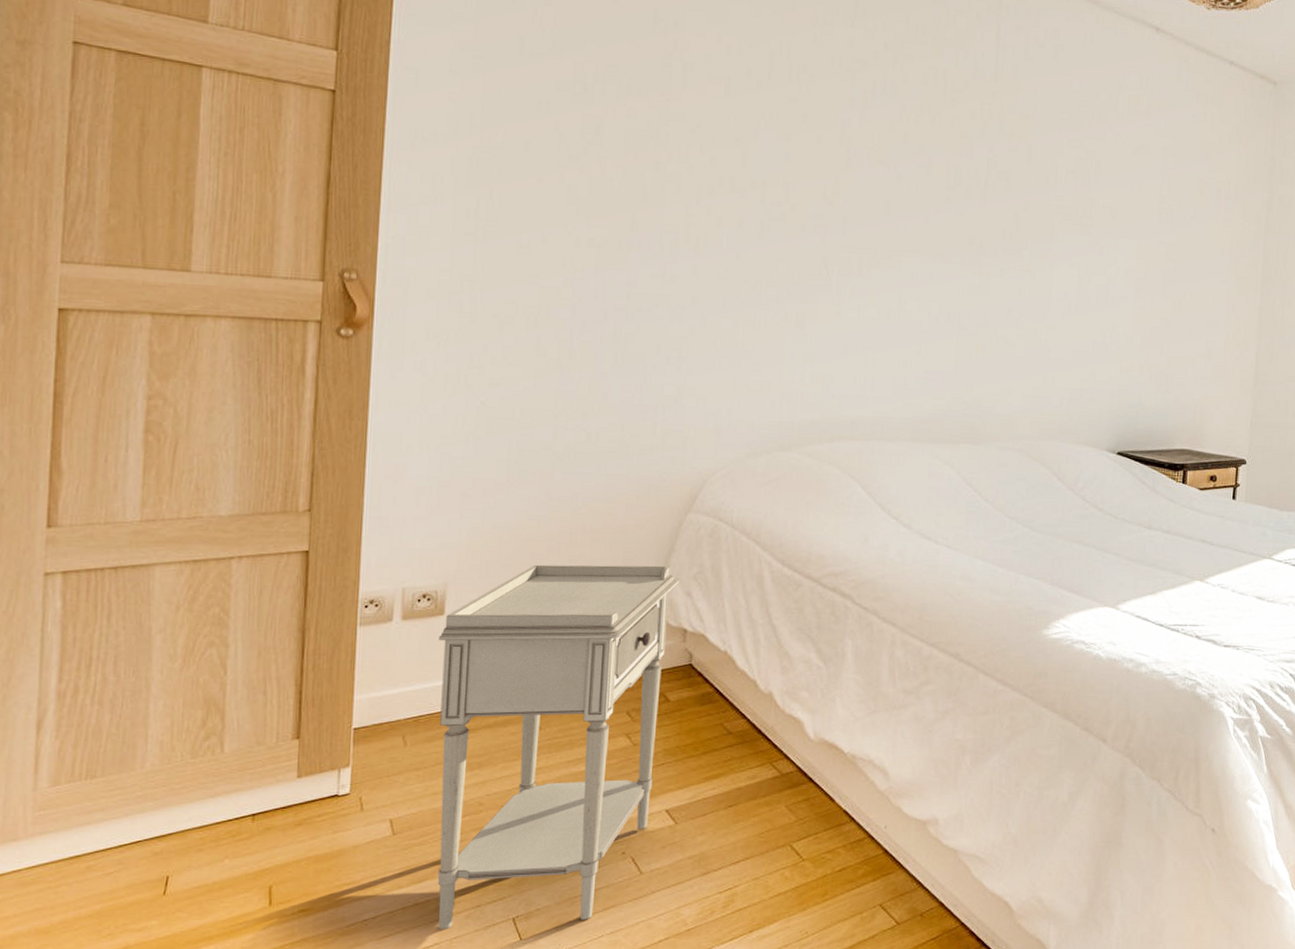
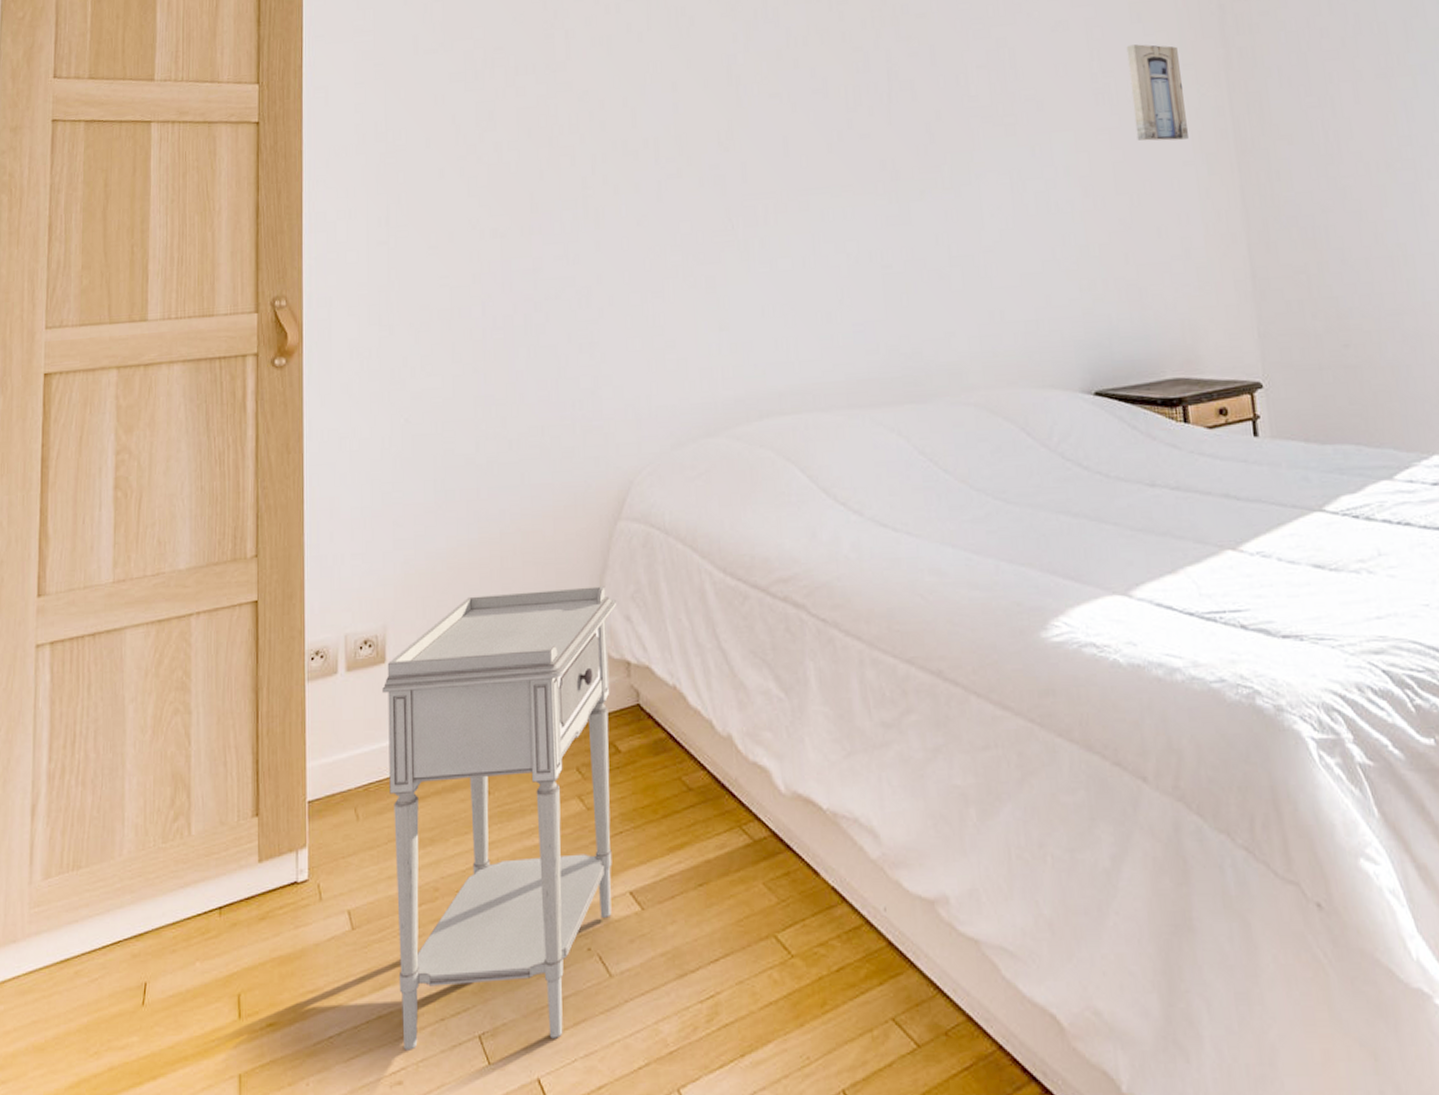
wall art: none [1187,177,1233,263] -> present [1126,44,1188,141]

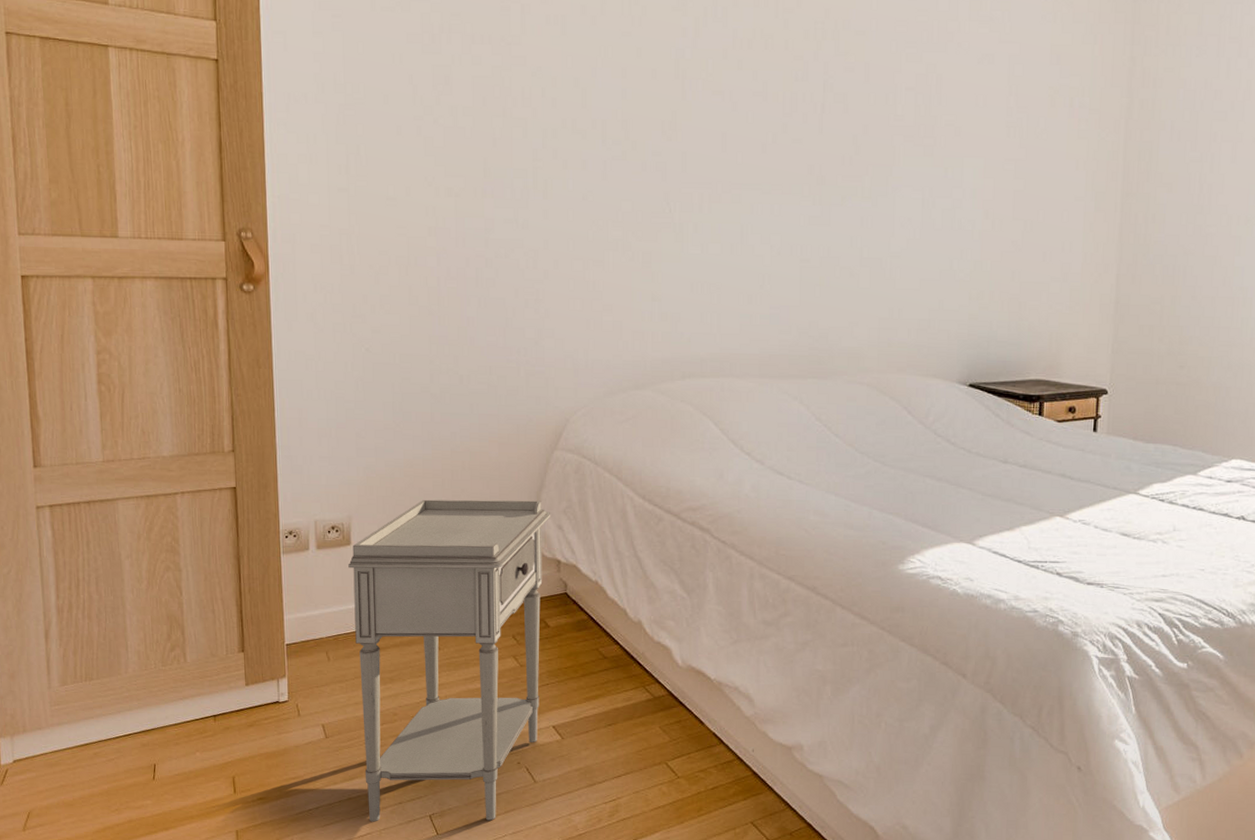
wall art: present [1126,44,1188,141] -> none [1038,85,1087,178]

